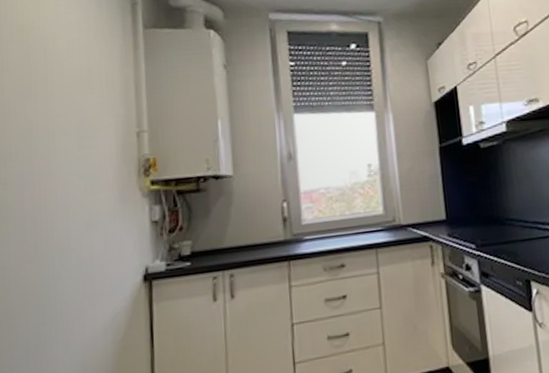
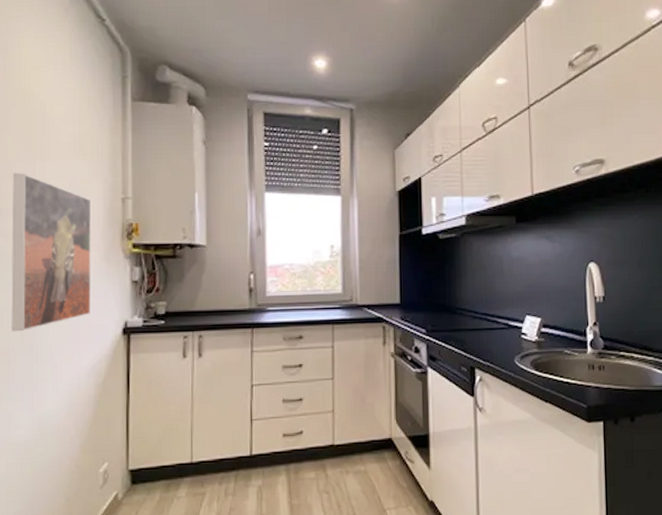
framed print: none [11,113,106,292] -> present [11,173,92,332]

